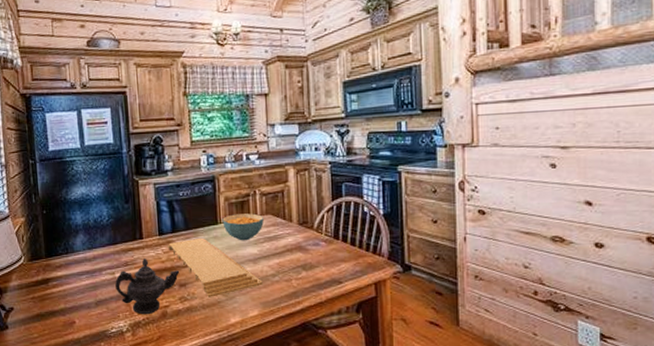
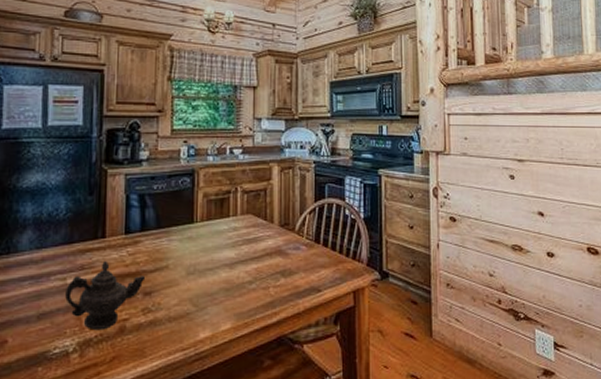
cutting board: present [167,237,263,297] -> none [133,238,238,308]
cereal bowl: present [222,213,264,241] -> none [199,212,244,243]

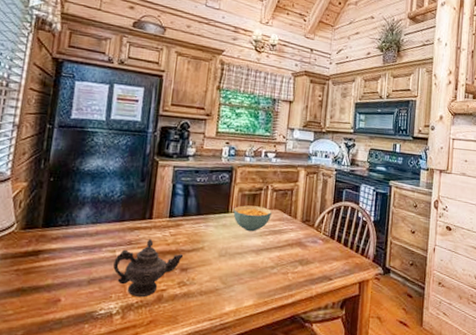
cereal bowl: none [199,212,244,243] -> present [233,205,272,232]

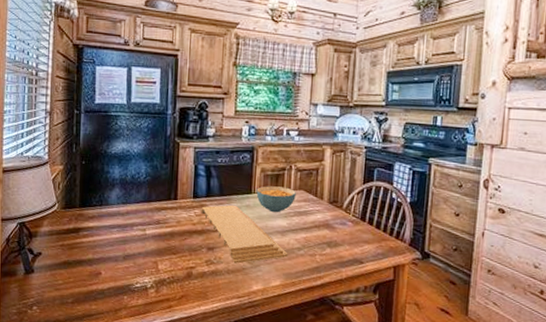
teapot: present [113,239,184,298] -> none [145,219,210,274]
cutting board: none [175,224,262,284] -> present [200,204,288,264]

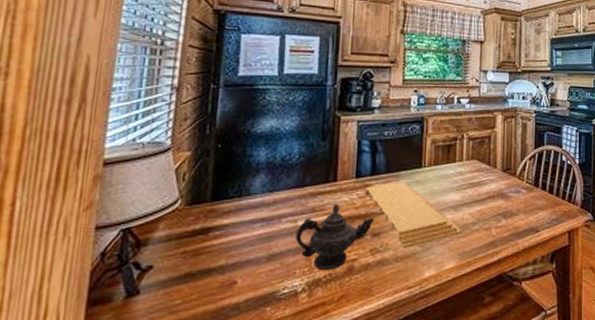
teapot: none [145,219,210,274] -> present [296,204,375,271]
cereal bowl: present [256,186,296,213] -> none [427,158,469,187]

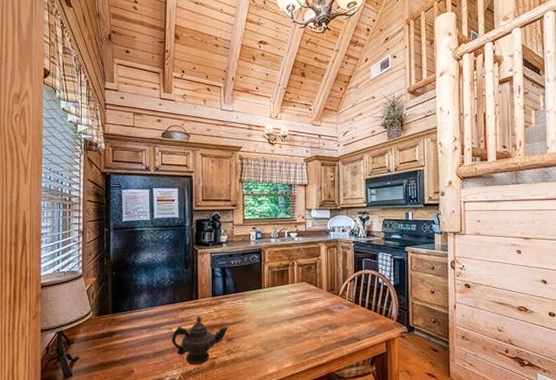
cutting board: present [363,181,462,249] -> none [218,299,297,351]

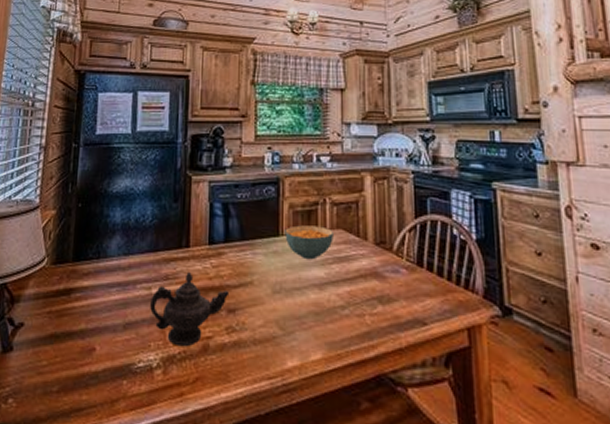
cereal bowl: none [266,281,299,304] -> present [285,225,333,260]

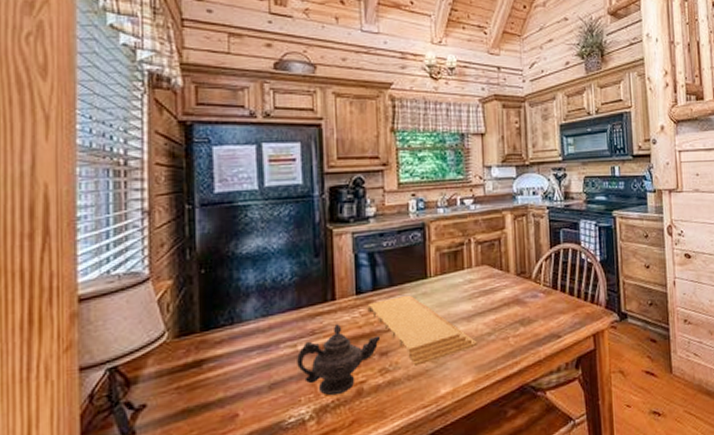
cutting board: none [217,251,329,330] -> present [366,295,477,366]
cereal bowl: present [285,225,333,260] -> none [433,264,479,297]

